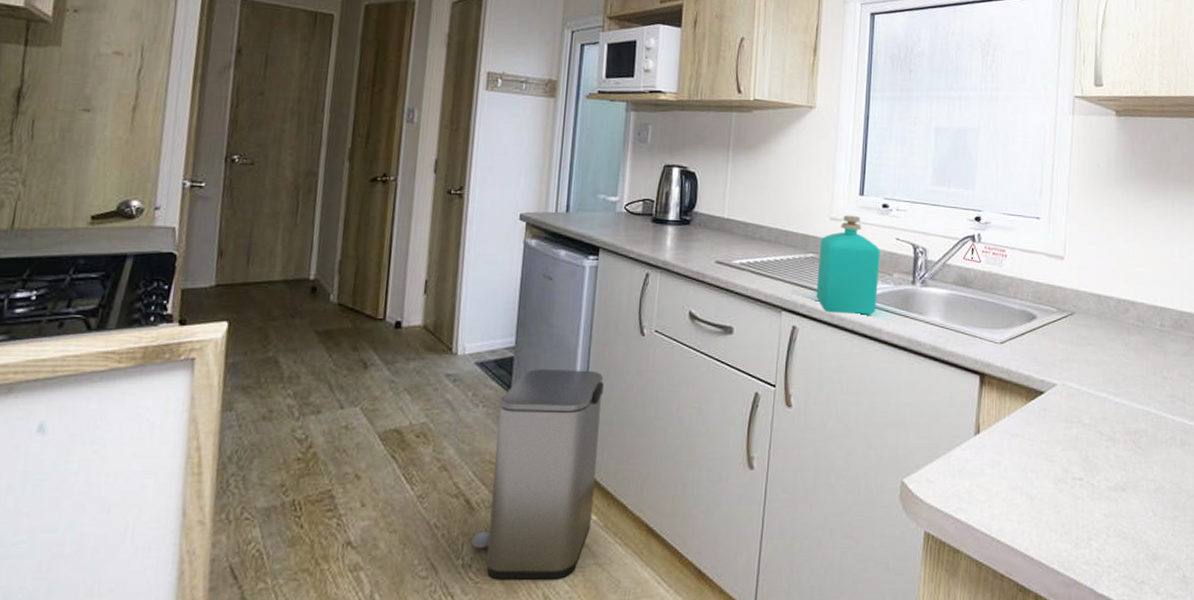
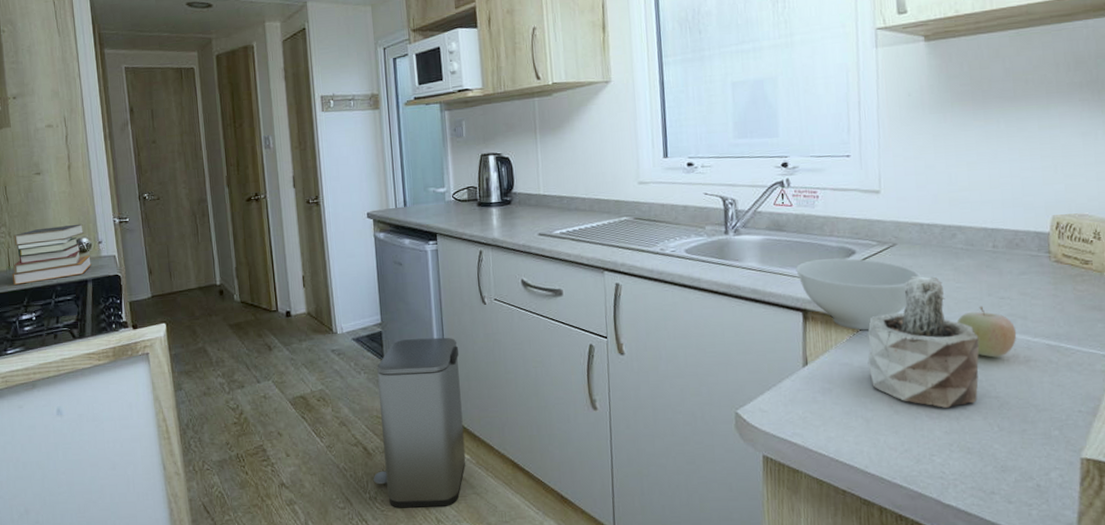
books: none [12,180,139,251] -> present [12,223,92,285]
soap bottle: present [816,215,880,315] -> none [631,177,693,268]
bowl: none [978,321,1096,401] -> present [795,258,922,331]
succulent plant: none [1037,348,1142,489] -> present [867,276,980,408]
fruit: none [1123,384,1175,439] -> present [956,306,1017,358]

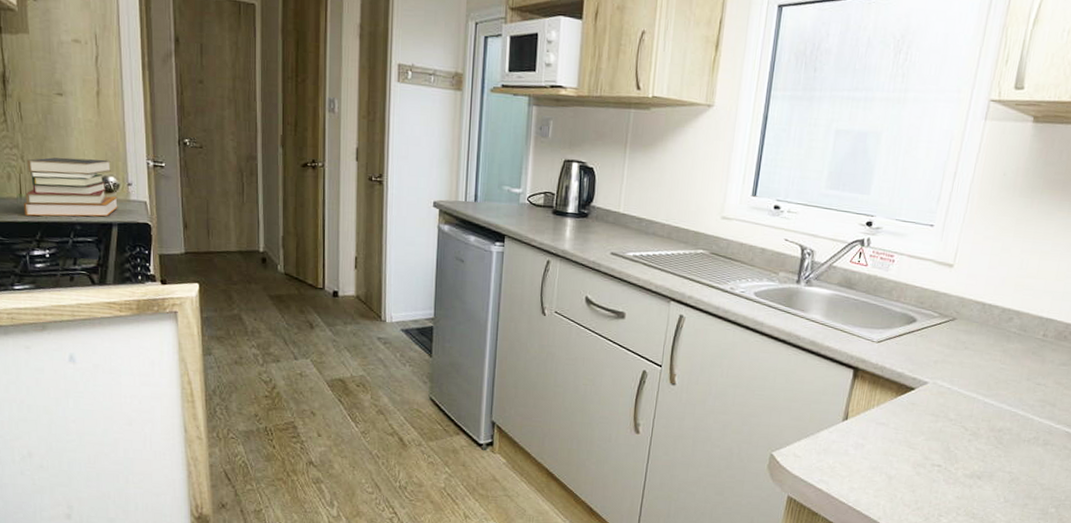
pedal bin: present [373,337,466,508] -> none [405,338,510,504]
bowl: present [795,258,922,331] -> none [856,321,972,396]
succulent plant: present [867,276,980,408] -> none [902,352,1009,476]
fruit: present [956,306,1017,358] -> none [992,388,1043,437]

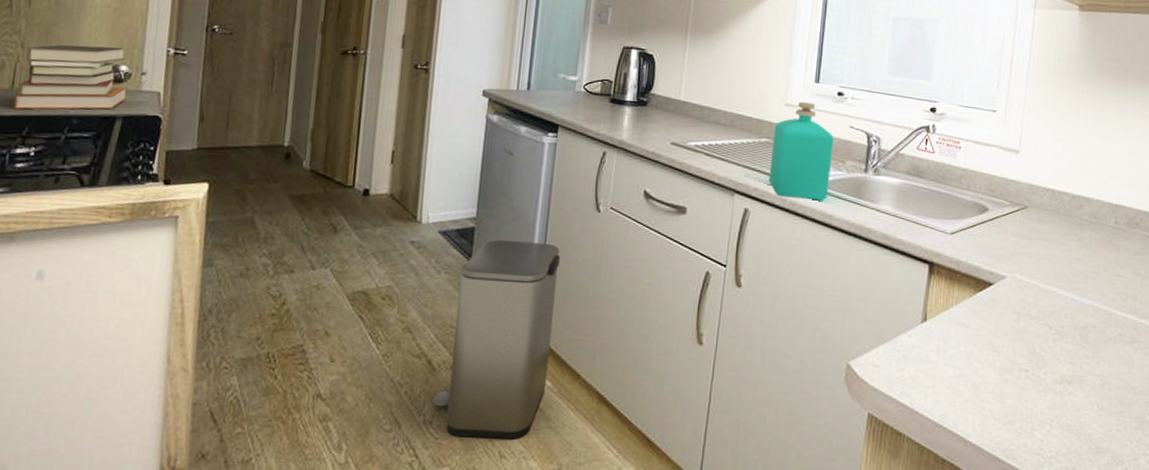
pedal bin: none [405,338,510,504] -> present [431,240,560,440]
soap bottle: none [703,214,768,309] -> present [768,101,834,201]

